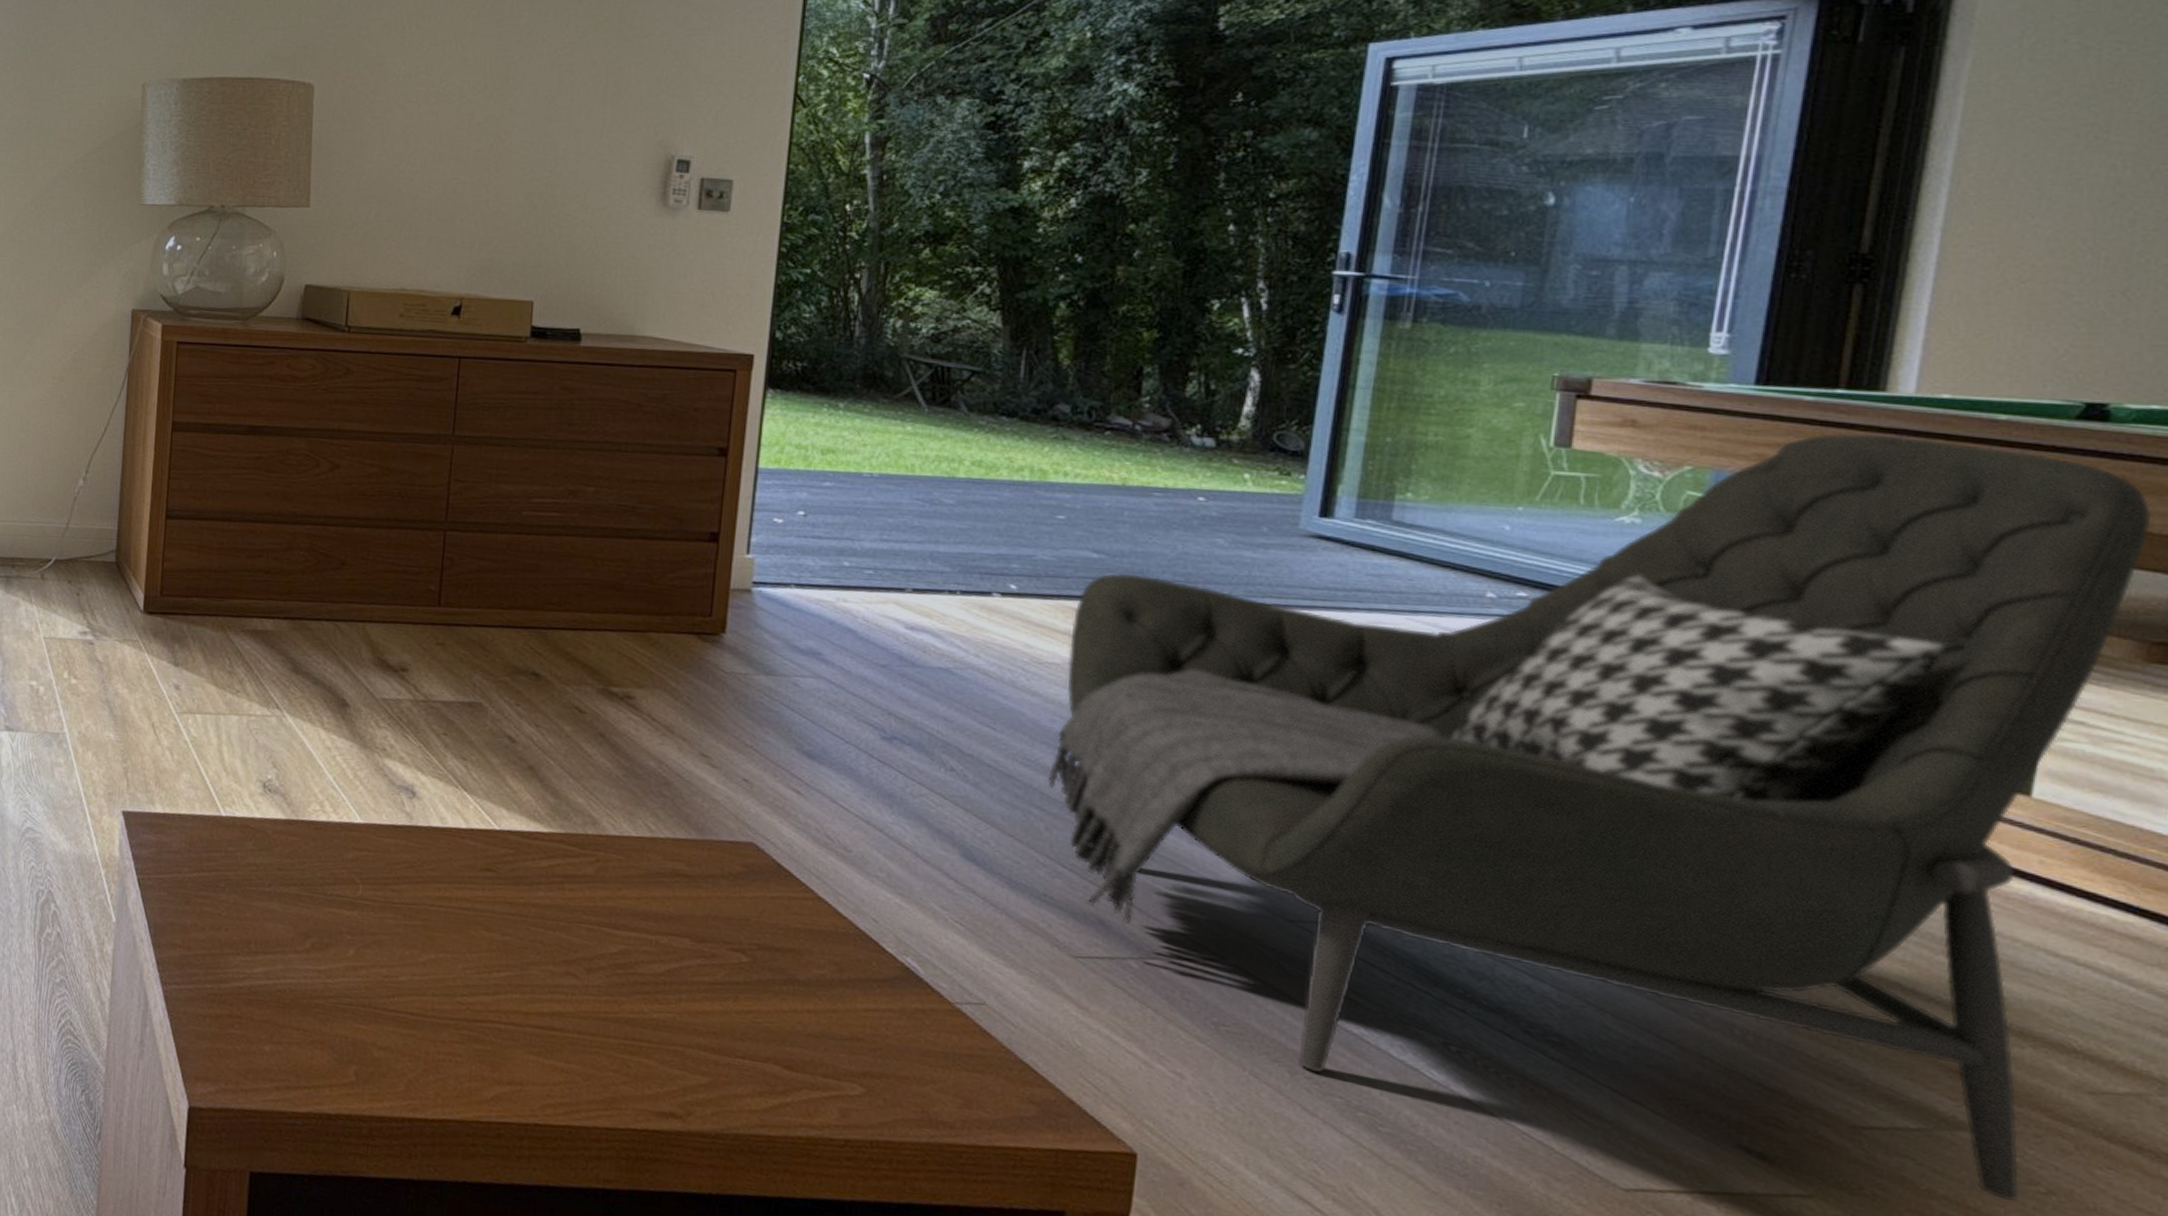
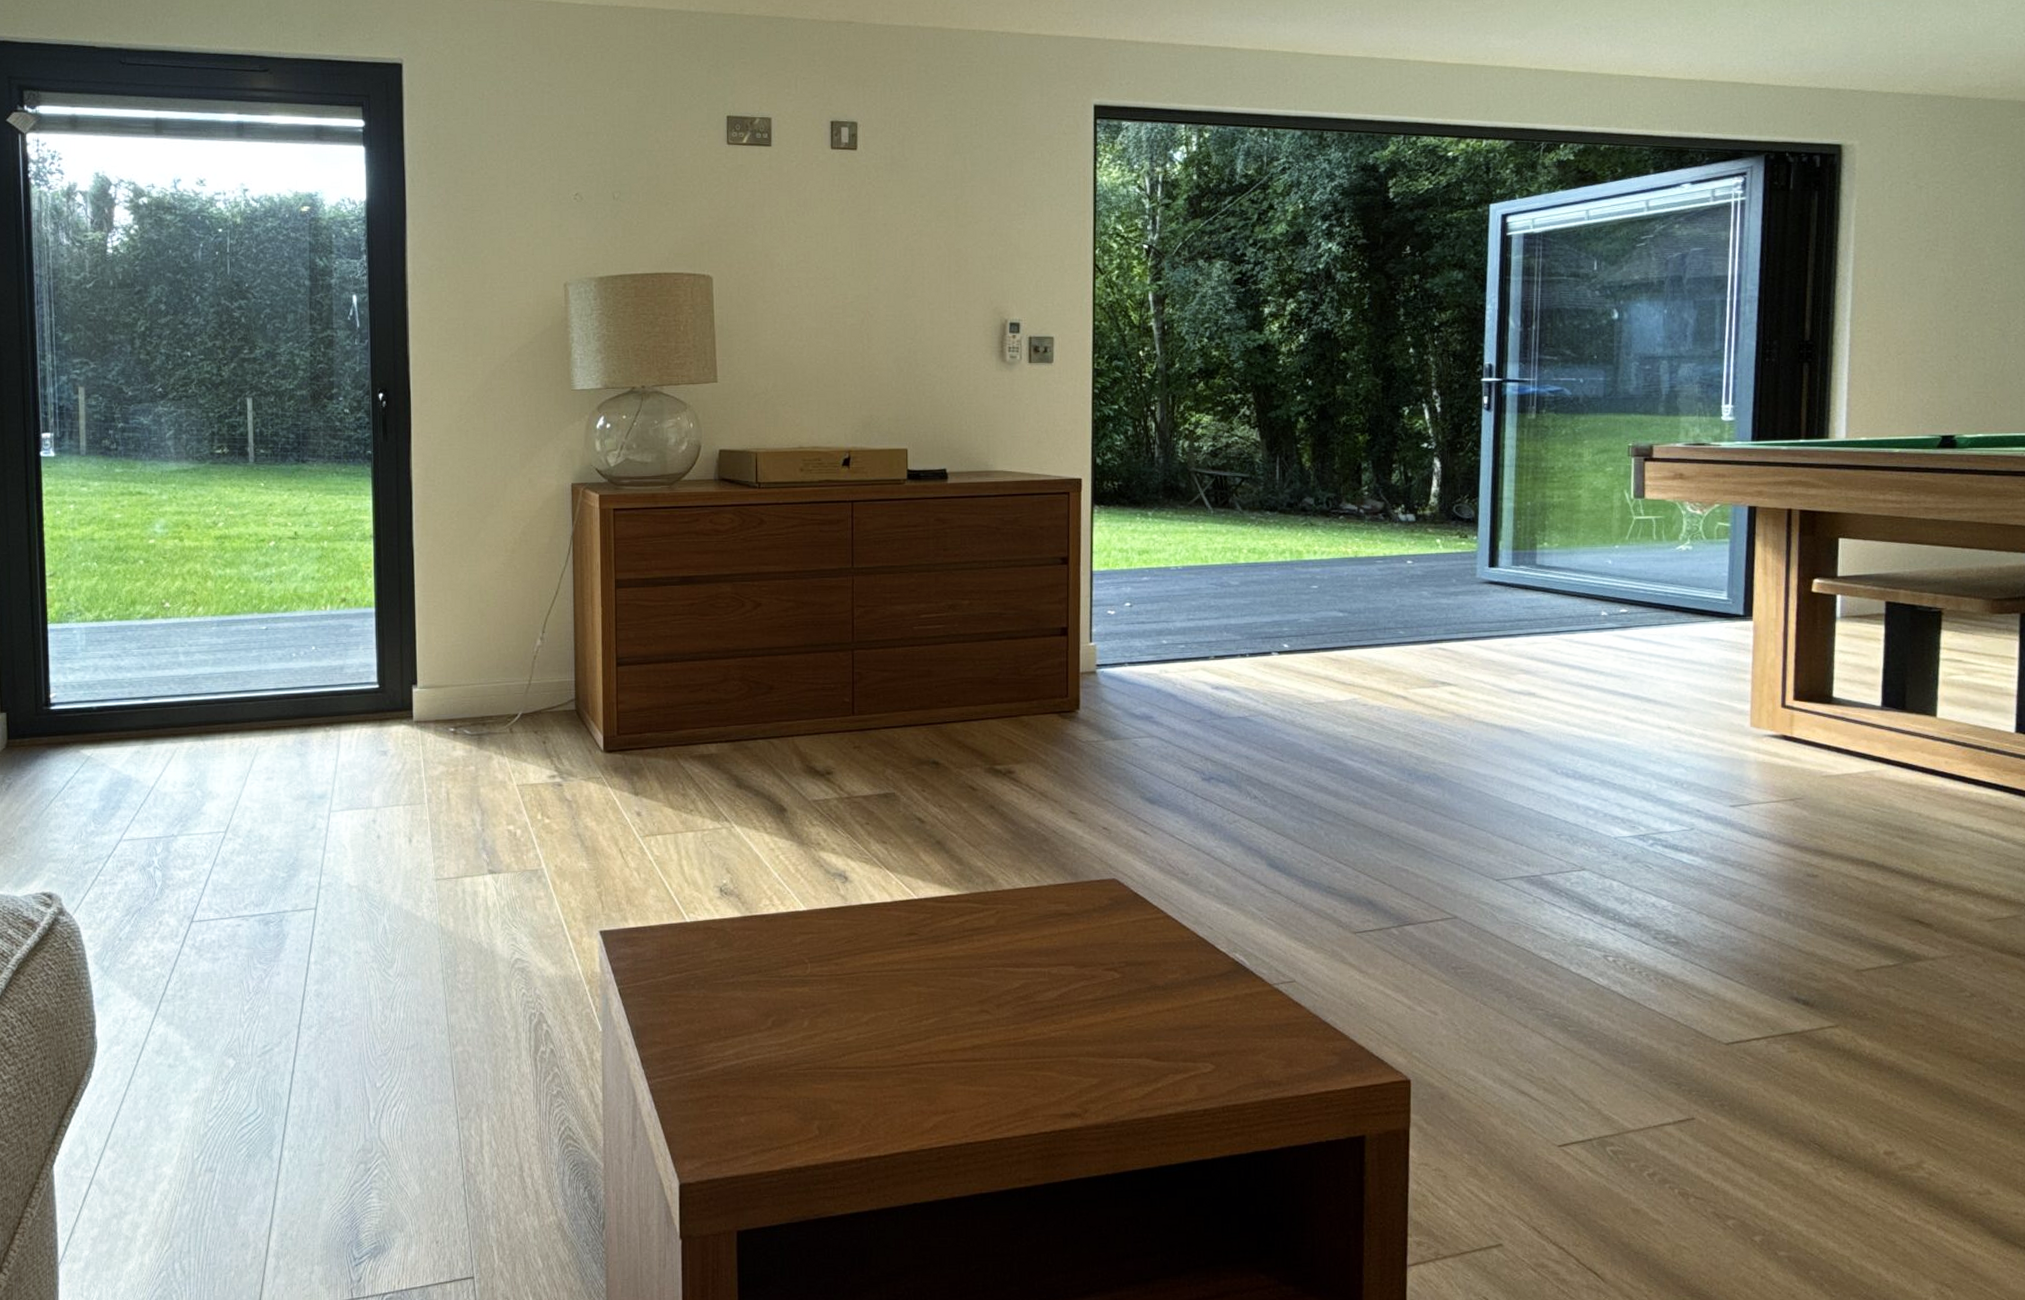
armchair: present [1047,433,2152,1202] -> none [1323,469,1986,1006]

